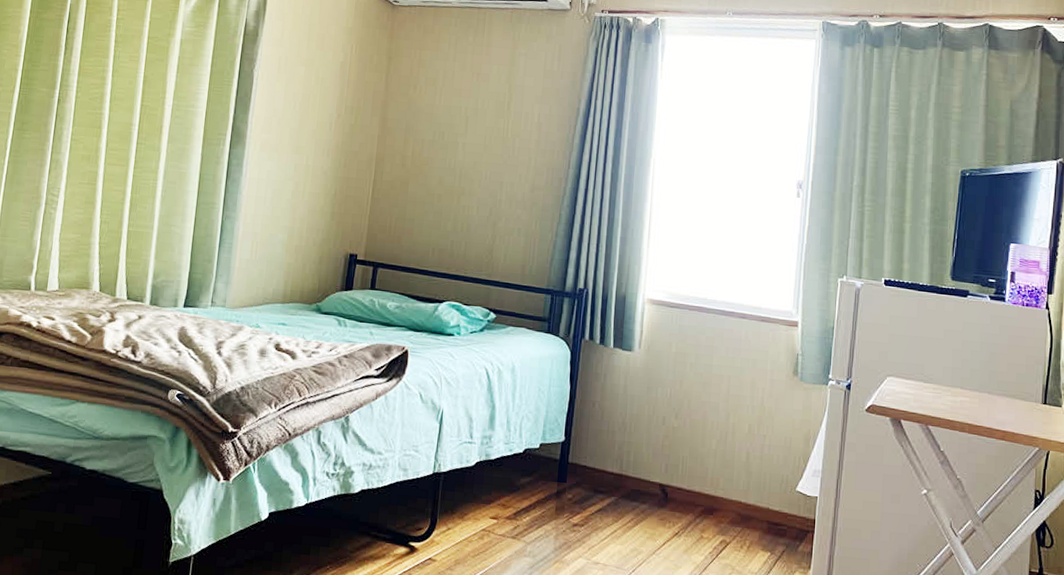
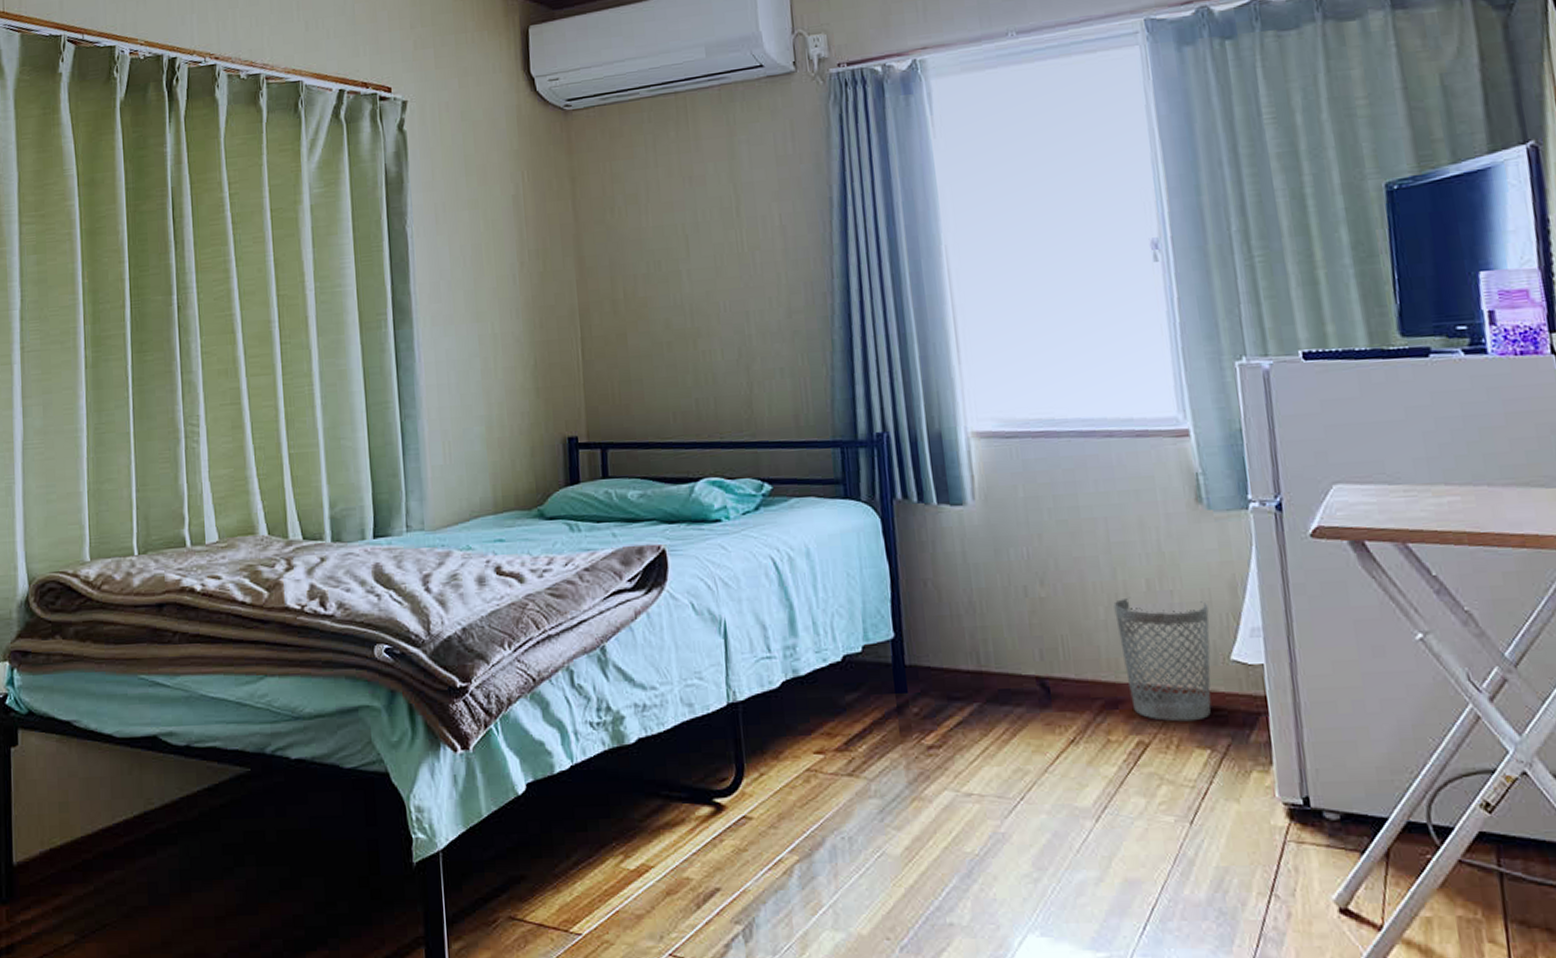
wastebasket: none [723,435,788,531] -> present [1113,597,1212,722]

